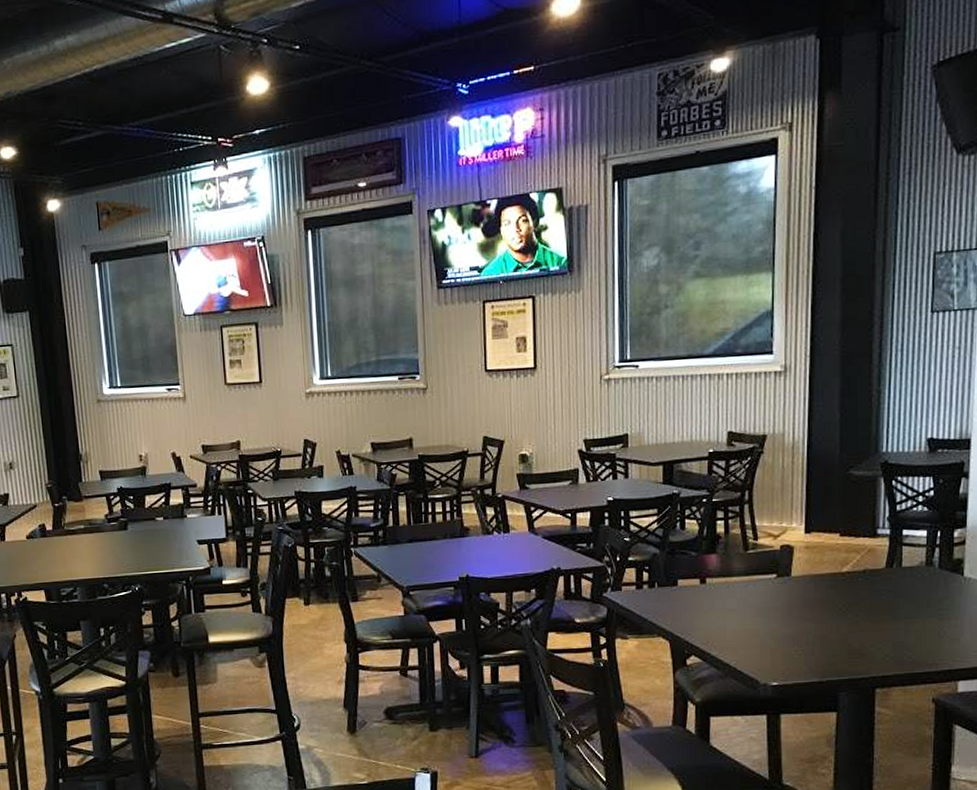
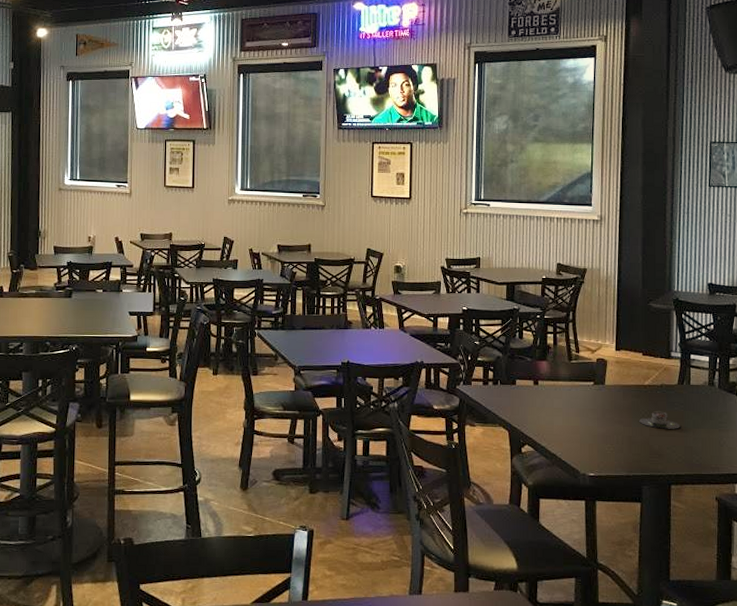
candle: none [834,602,888,623] -> present [638,411,681,429]

